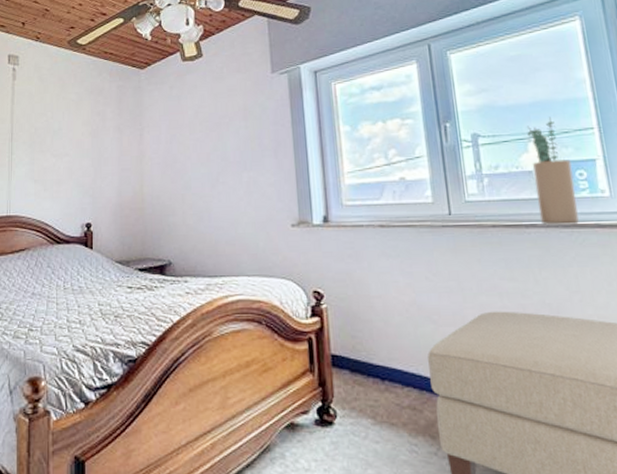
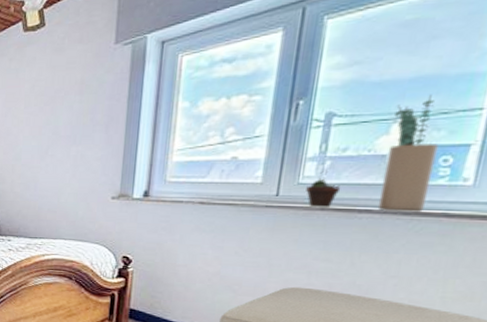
succulent plant: none [474,187,504,225] -> present [306,170,341,208]

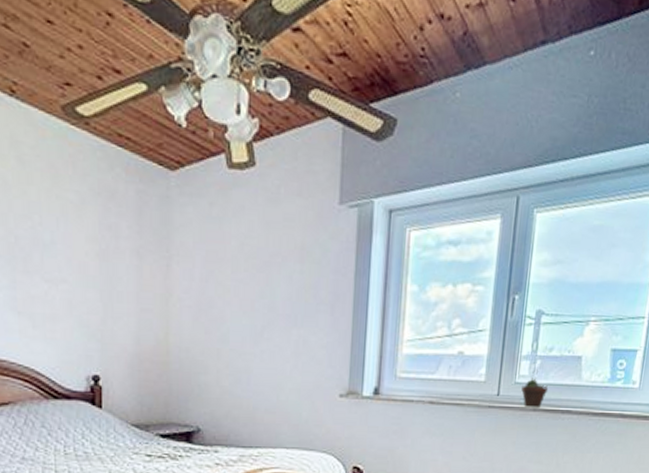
vase: present [377,94,439,212] -> none [575,300,617,413]

